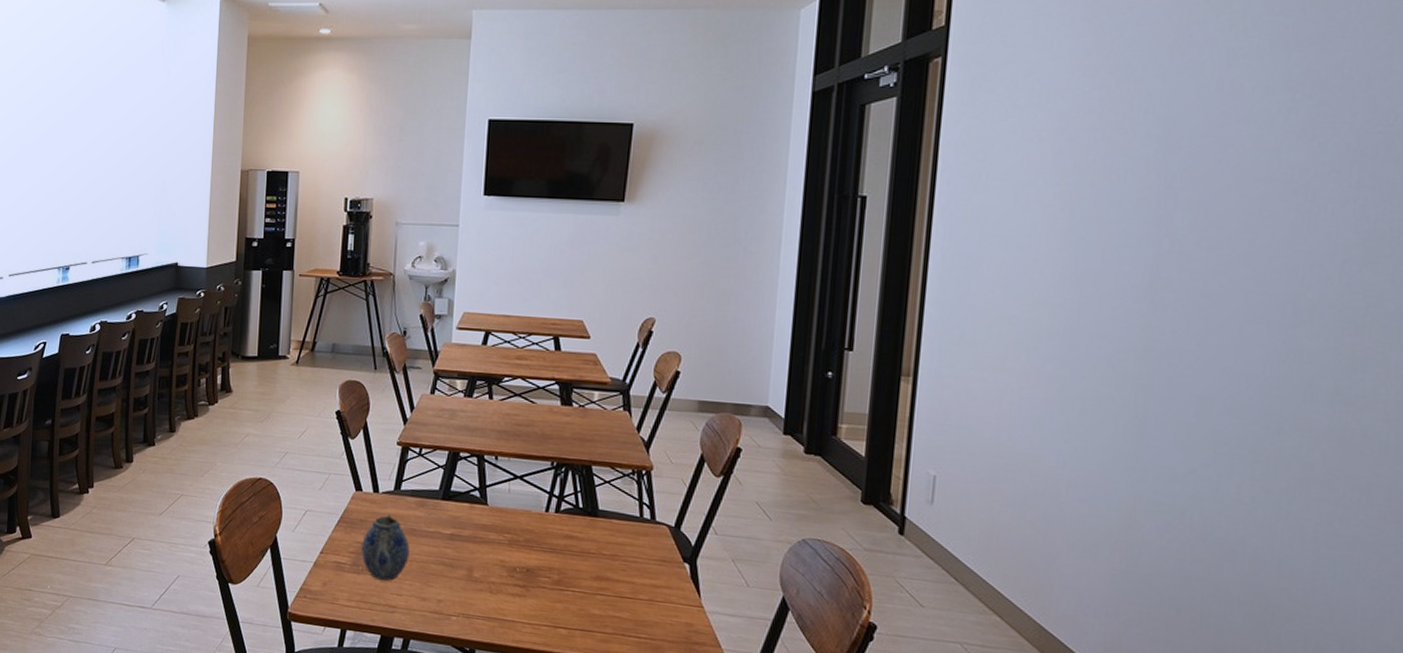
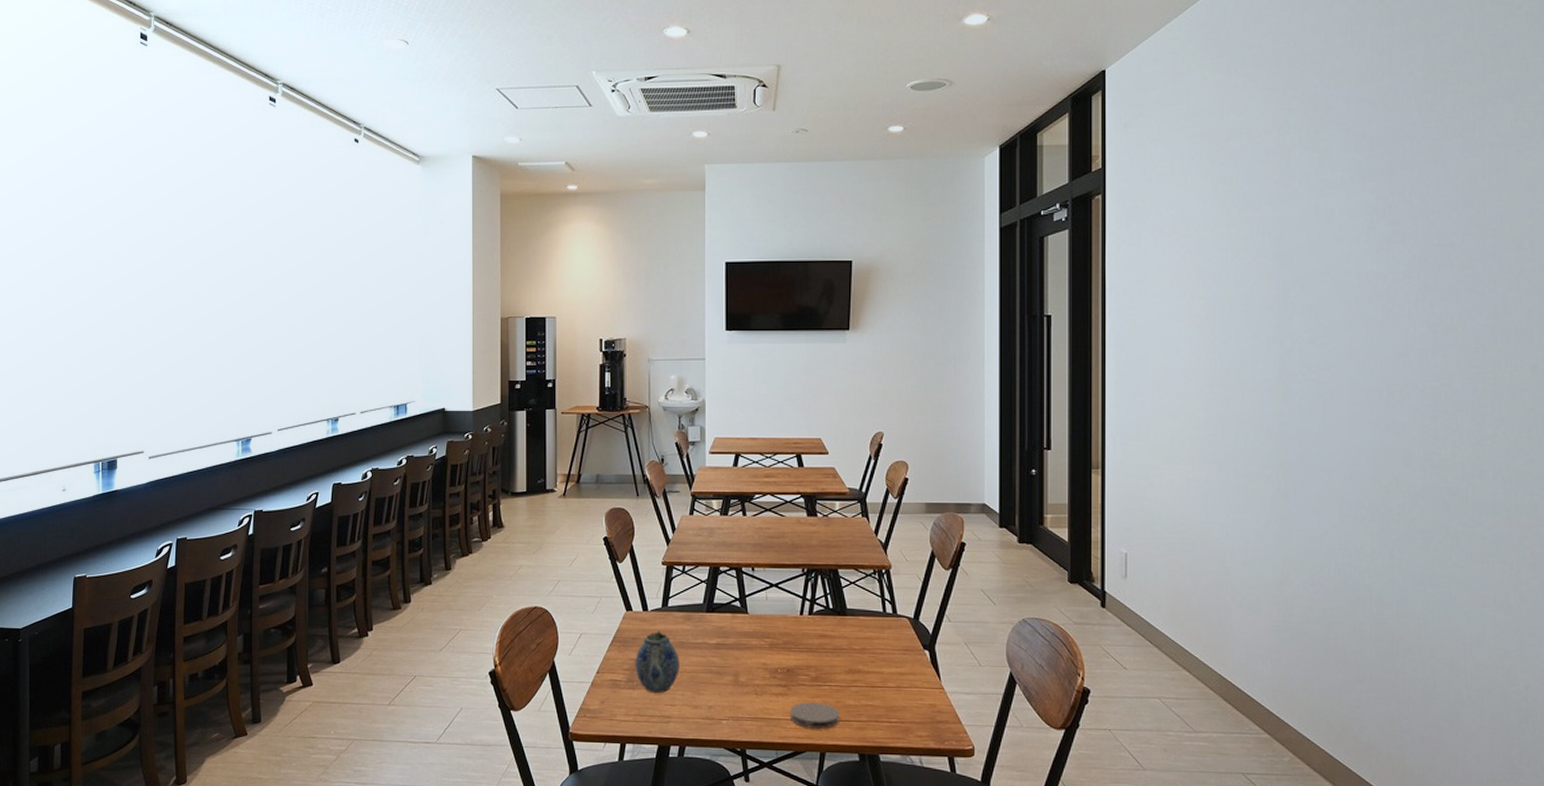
coaster: none [527,606,583,637] -> present [791,702,841,729]

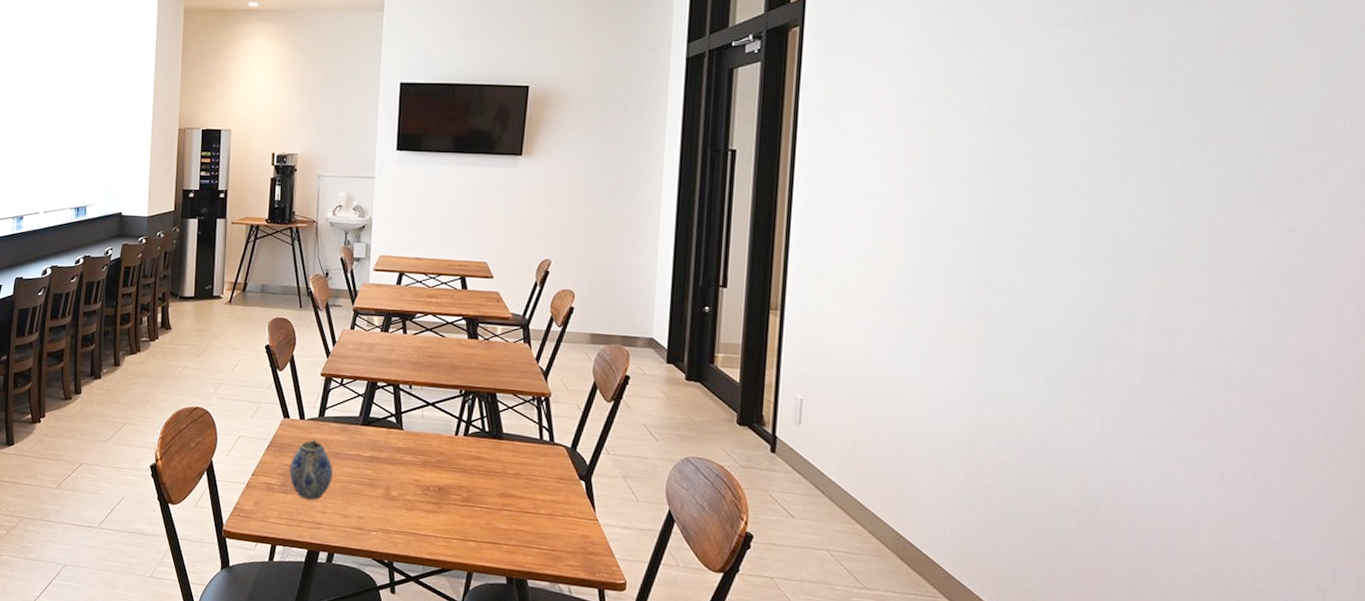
coaster: present [791,702,841,729] -> none [440,521,490,549]

